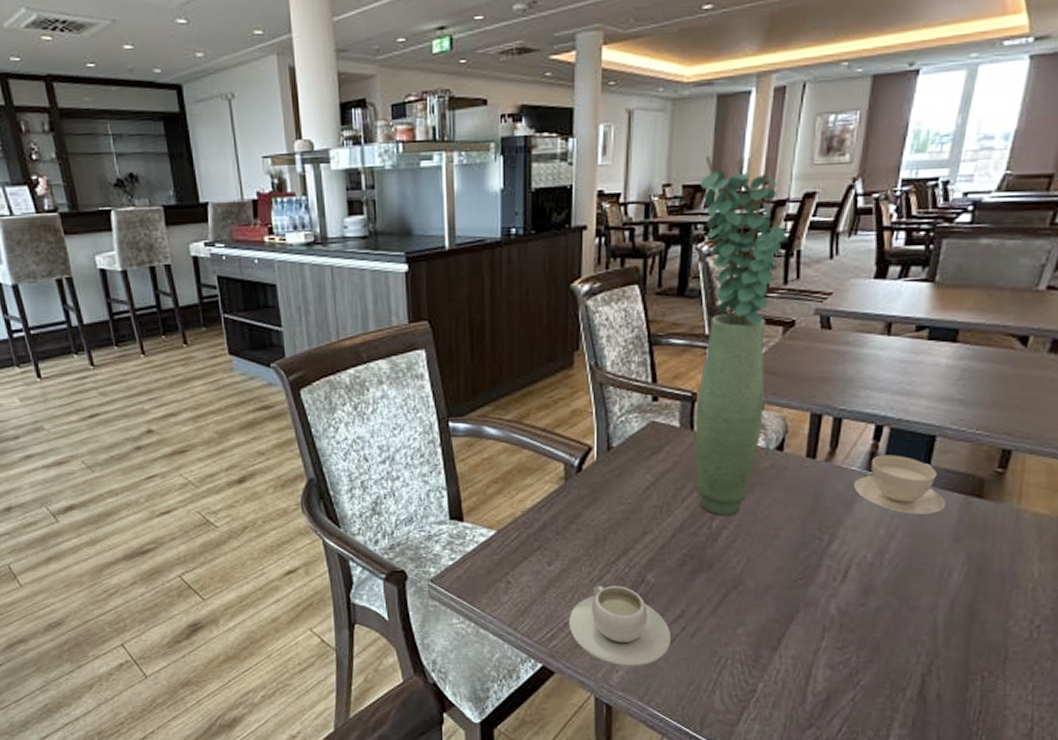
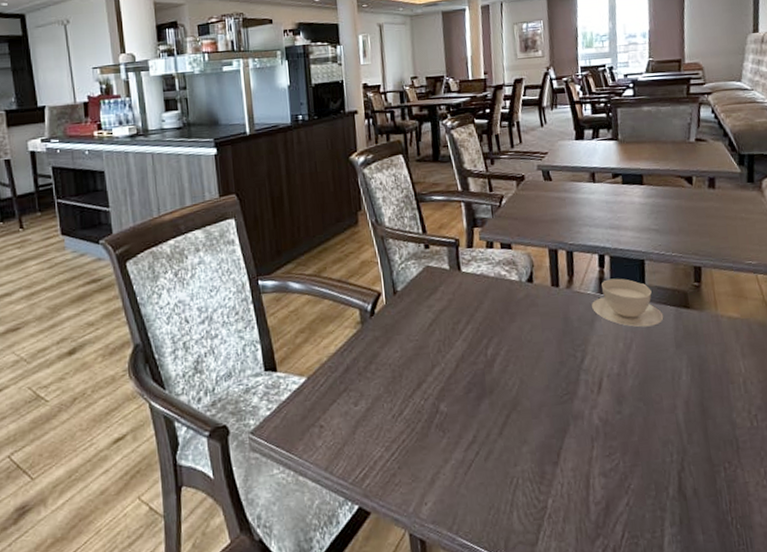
teacup: present [568,585,672,667] -> none [377,418,469,498]
vase: present [694,154,788,516] -> none [438,54,514,344]

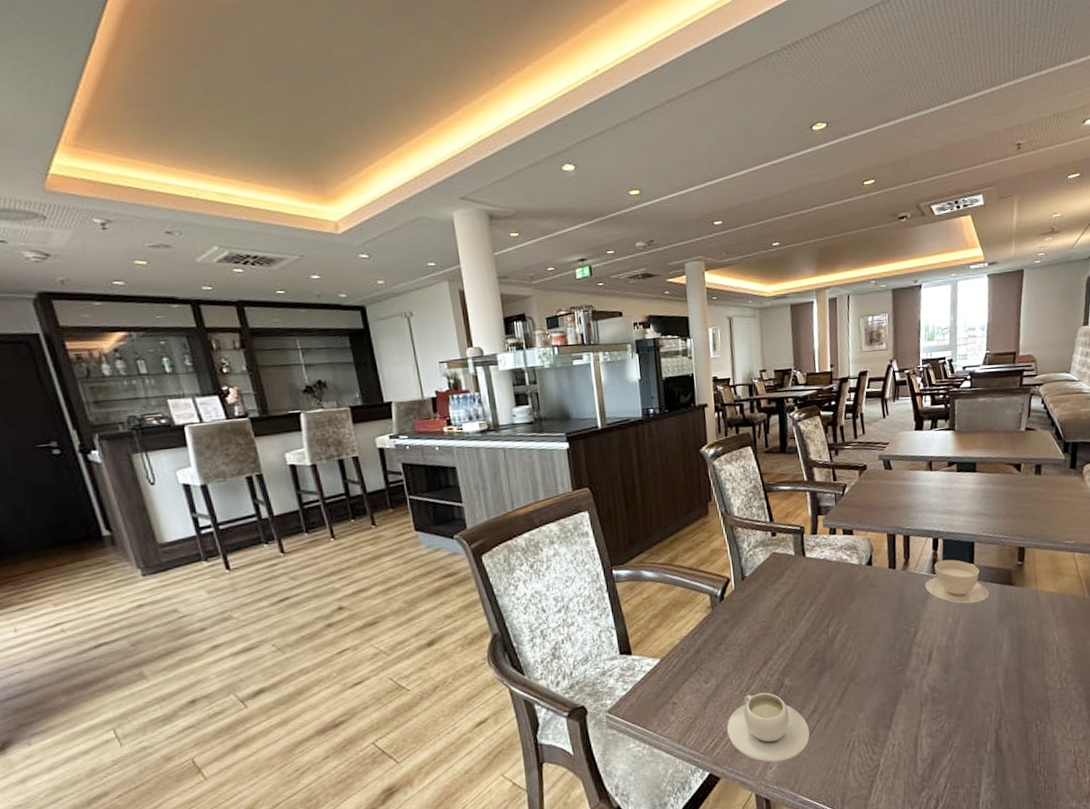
teacup: none [377,418,469,498] -> present [726,692,811,763]

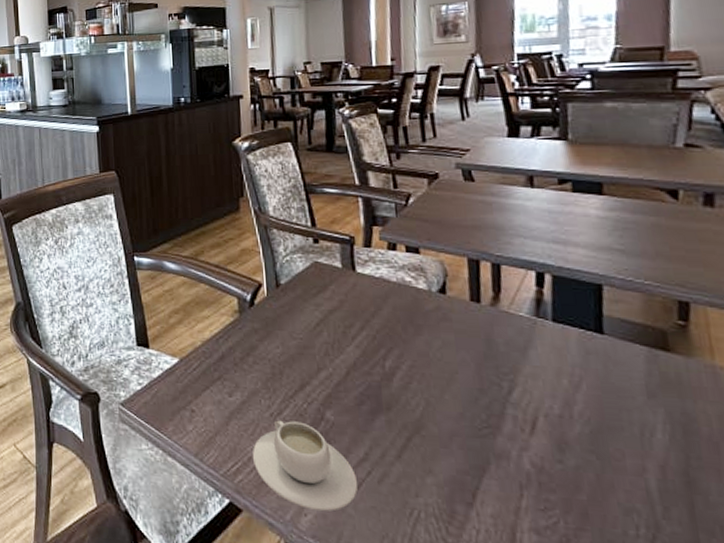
teacup: present [925,559,989,604] -> none [525,302,630,366]

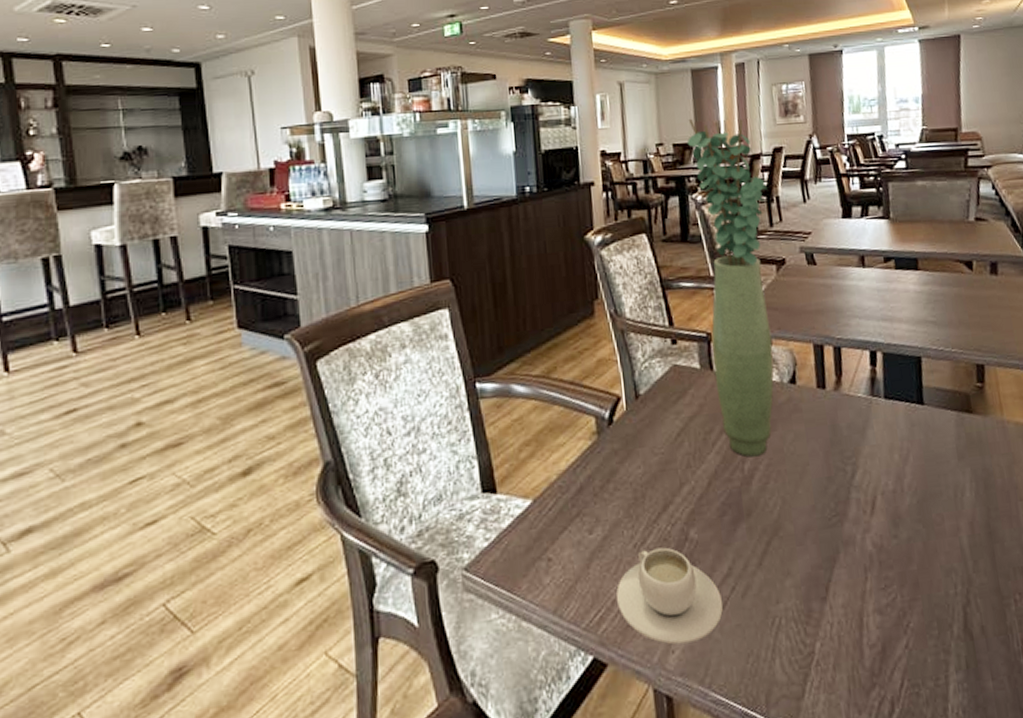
vase: none [335,39,422,357] -> present [686,118,774,457]

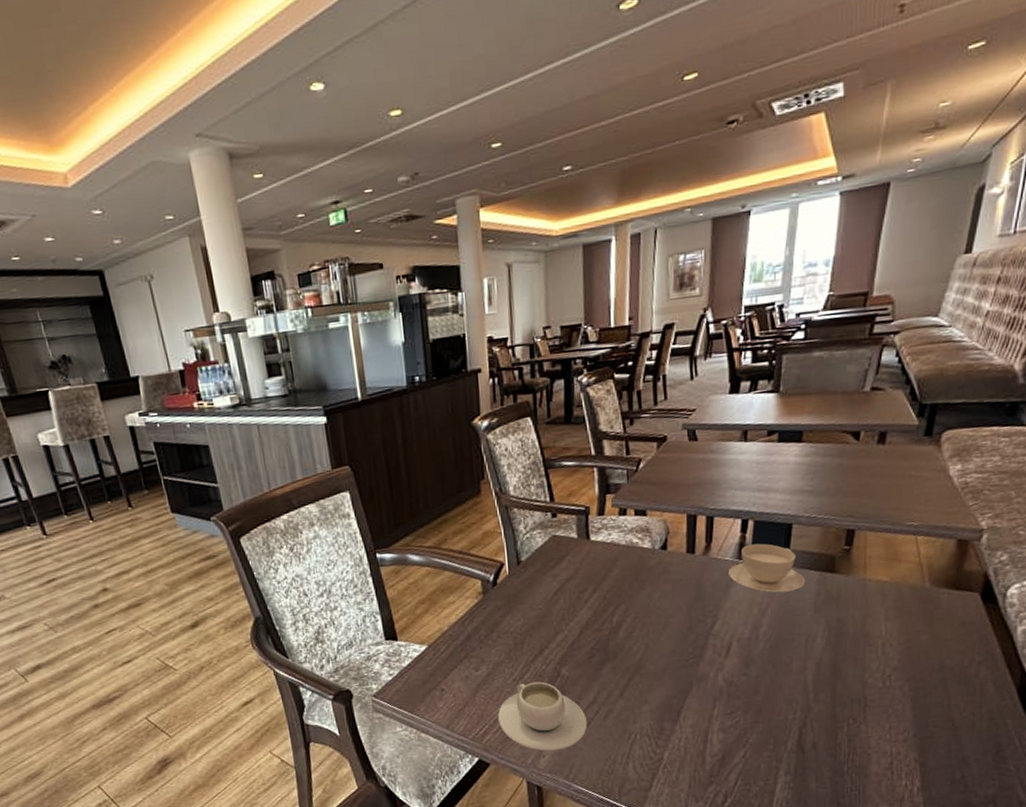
vase: present [686,118,774,457] -> none [574,295,654,612]
teacup: none [863,378,944,436] -> present [729,543,806,593]

